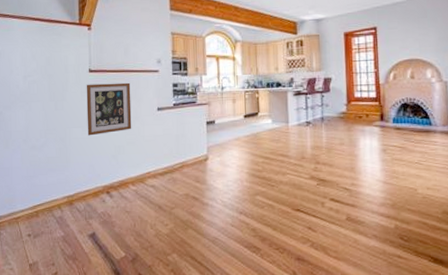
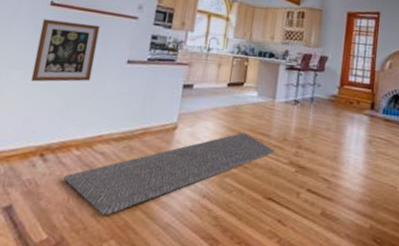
rug: none [128,156,295,235] -> present [63,133,275,216]

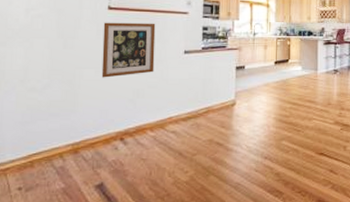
rug: present [63,133,275,216] -> none [144,102,321,183]

